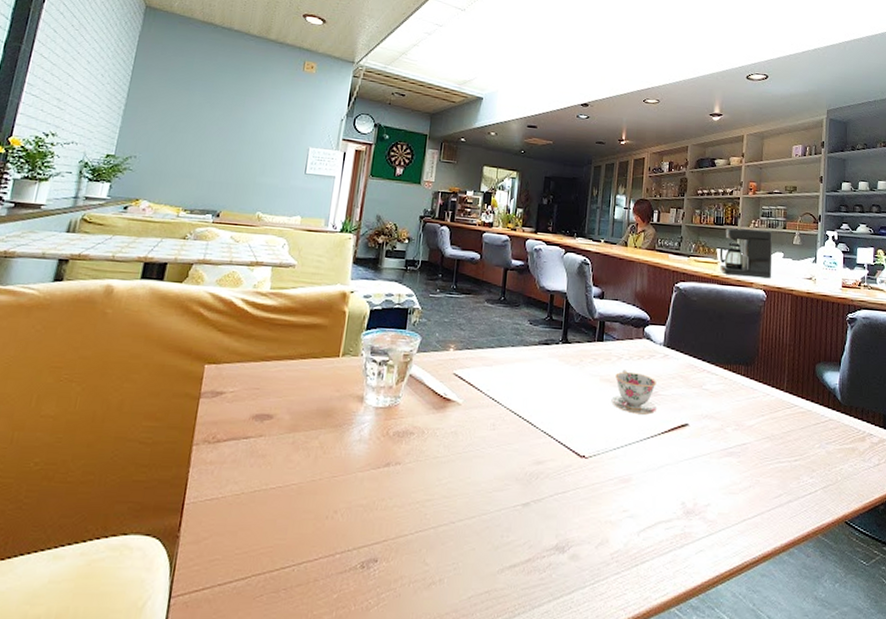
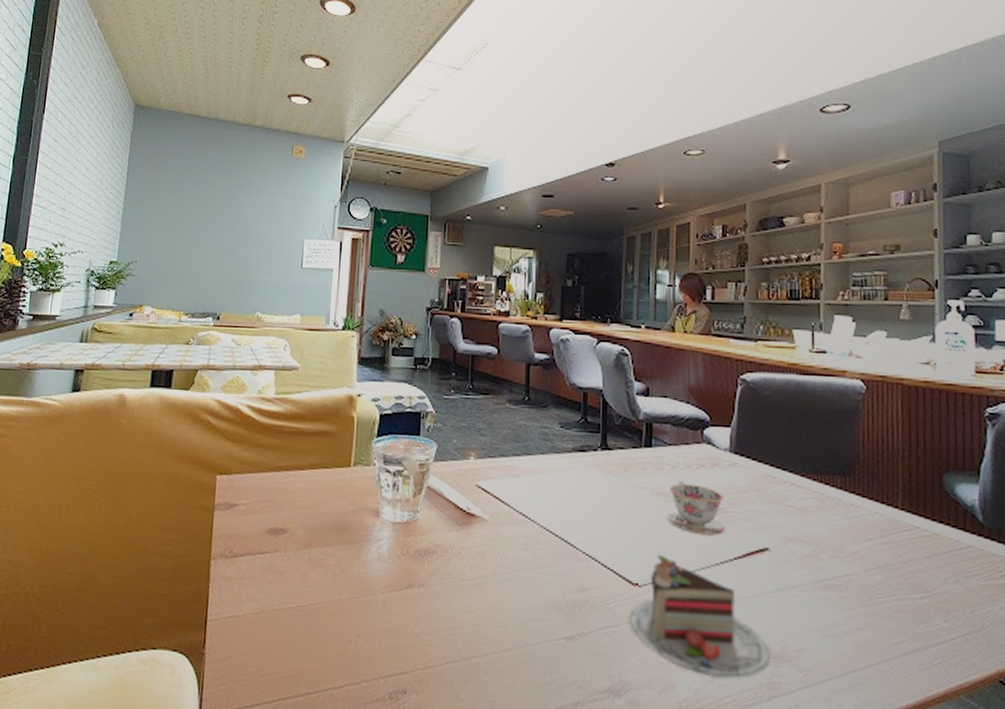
cake slice: none [575,431,685,531] -> present [629,554,772,678]
coffee maker: present [719,228,772,279] -> none [797,302,872,365]

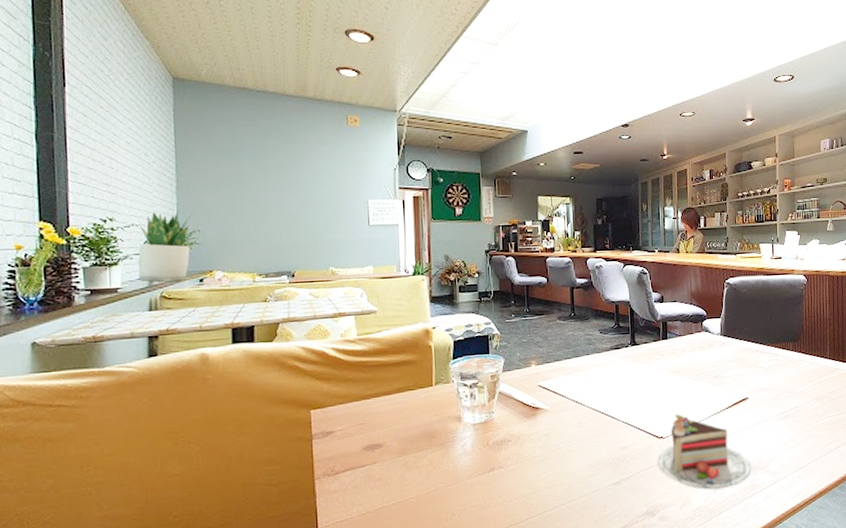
planter: none [75,239,132,314] -> present [137,211,192,282]
teacup: present [667,481,726,536] -> none [680,360,720,396]

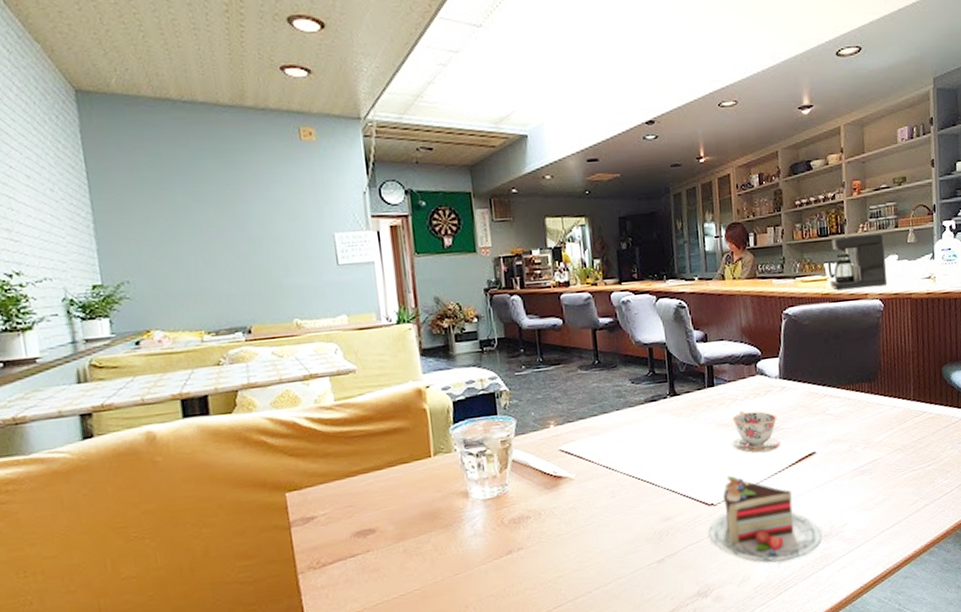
planter: present [137,211,192,282] -> none [52,259,121,348]
teacup: none [680,360,720,396] -> present [732,411,781,453]
coffee maker: none [762,221,810,266] -> present [827,232,888,290]

